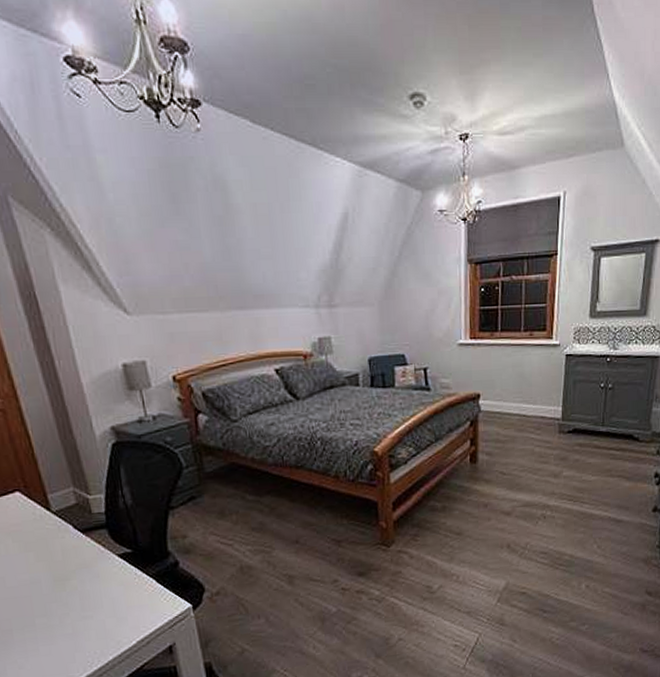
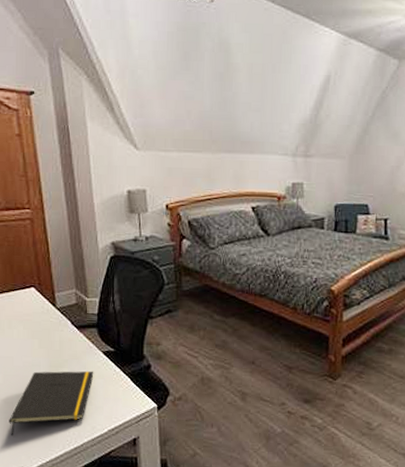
notepad: none [10,578,111,669] -> present [9,370,94,436]

